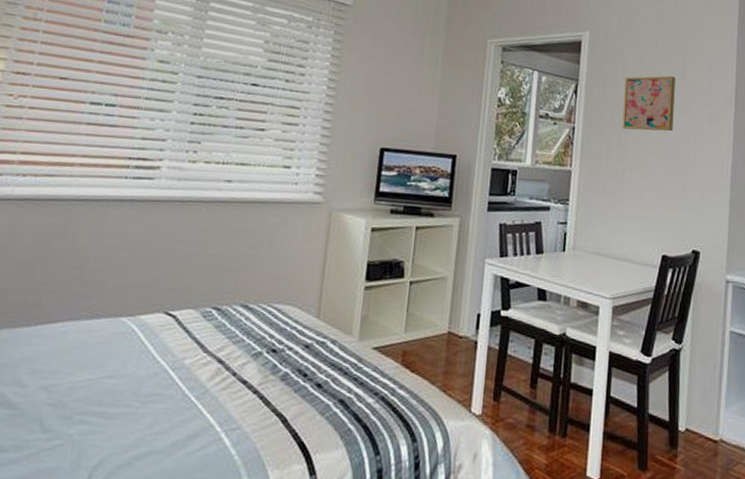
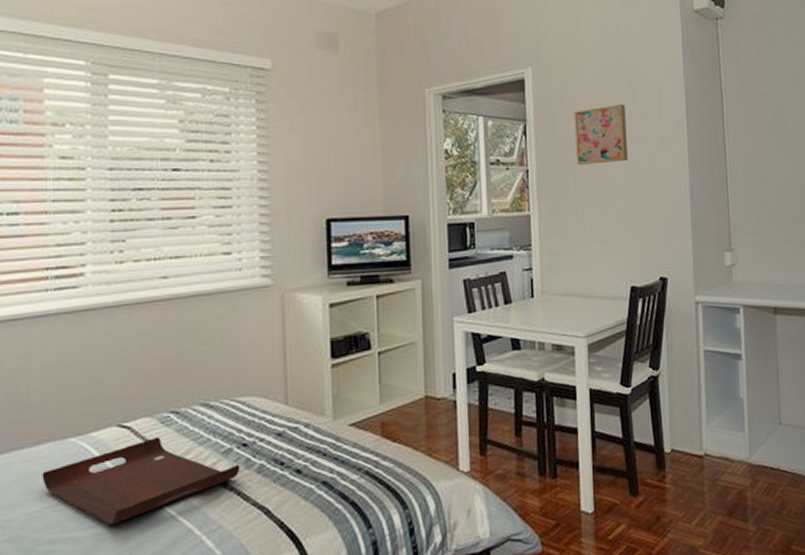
serving tray: none [90,329,267,408] -> present [42,437,240,526]

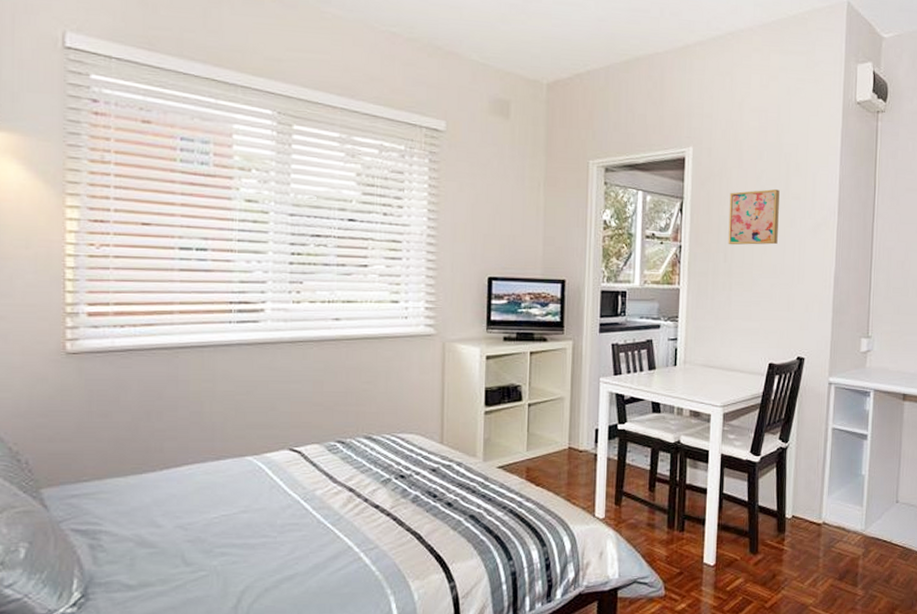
serving tray: present [42,437,240,526] -> none [221,462,397,537]

